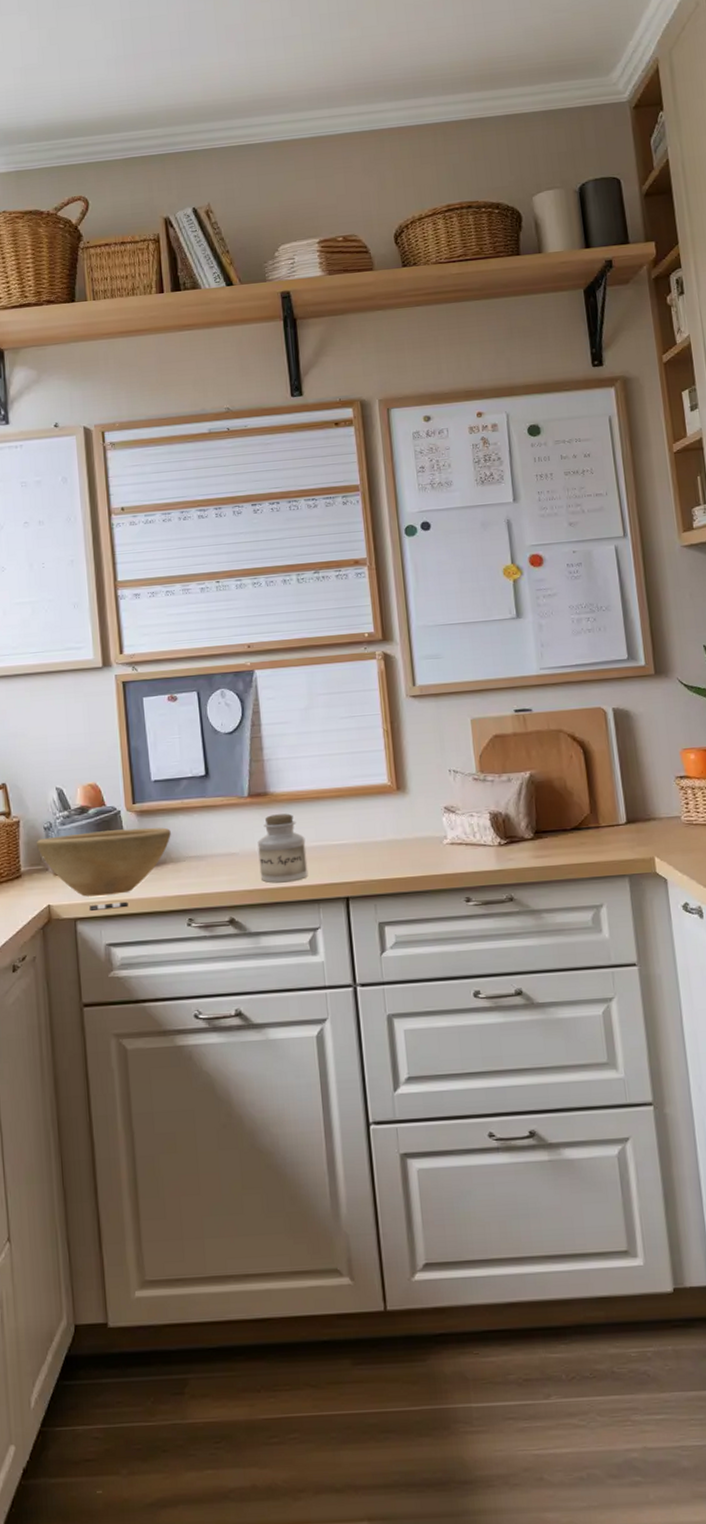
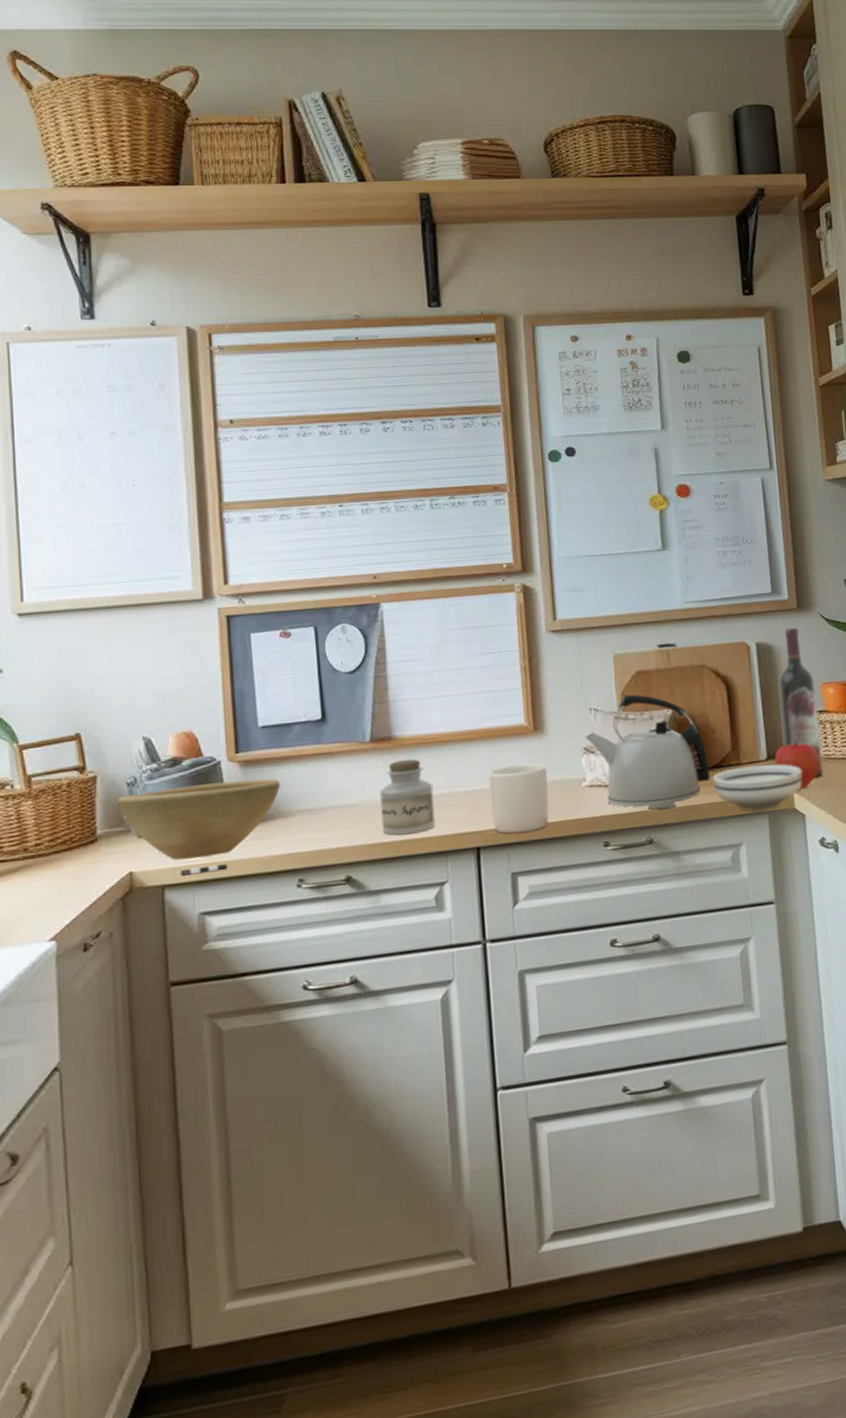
mug: none [354,820,413,887] -> present [487,763,550,834]
kettle: none [445,757,569,869] -> present [585,694,710,810]
bowl: none [571,827,663,874] -> present [712,763,802,811]
fruit: none [634,804,681,853] -> present [774,740,820,788]
wine bottle: none [636,691,686,842] -> present [777,626,824,777]

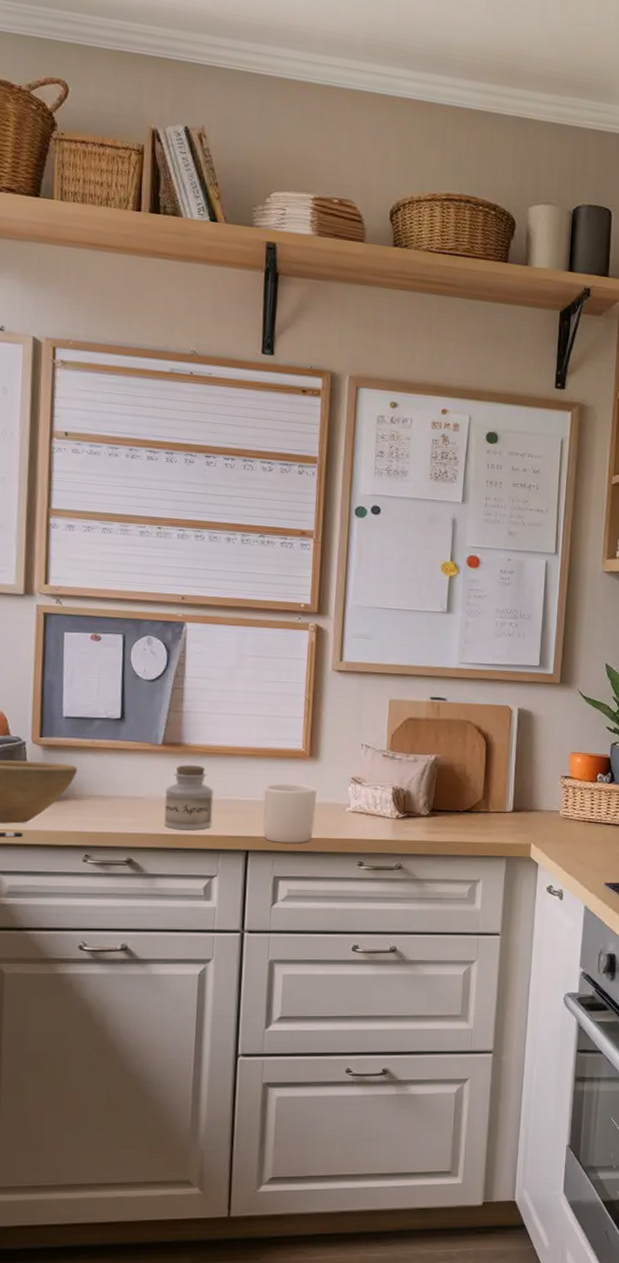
kettle: present [585,694,710,810] -> none [354,737,461,841]
bowl: present [712,763,802,811] -> none [462,815,542,855]
fruit: present [774,740,820,788] -> none [518,798,558,841]
wine bottle: present [777,626,824,777] -> none [528,698,565,833]

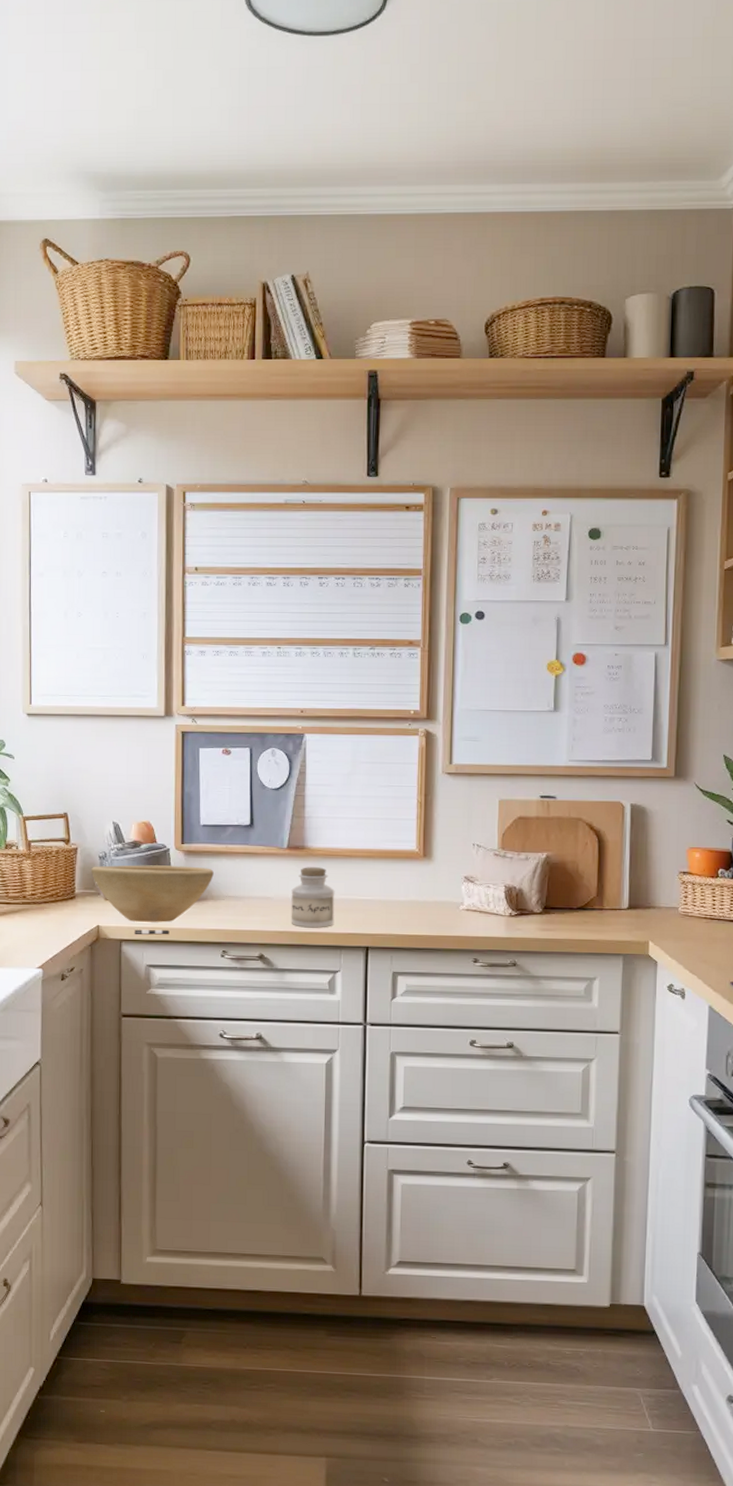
mug: present [262,783,318,844] -> none [380,883,432,941]

